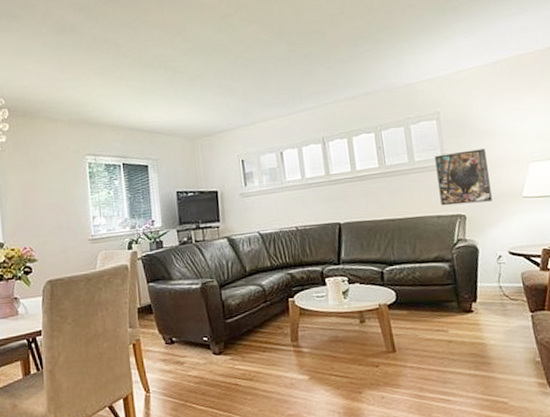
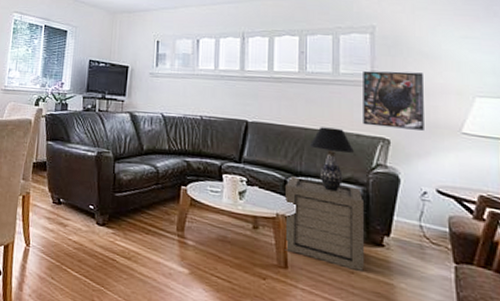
storage box: none [382,265,460,339] -> present [284,176,365,271]
table lamp: none [398,213,437,273] -> present [309,127,354,192]

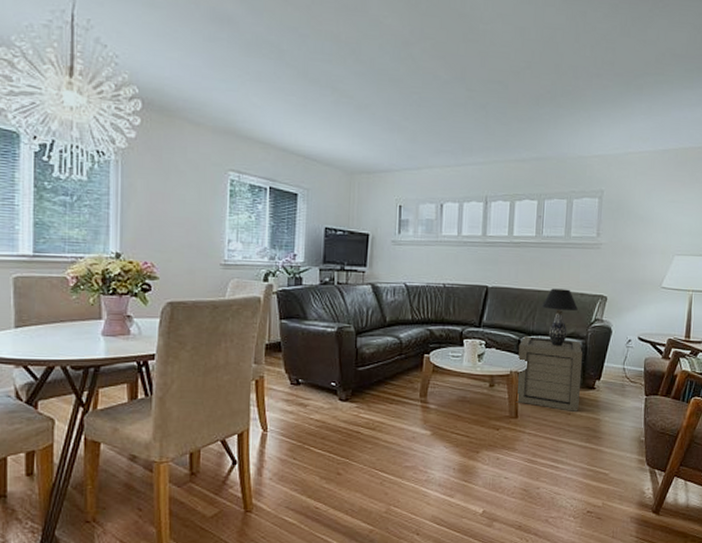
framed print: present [363,70,424,131] -> none [587,233,638,287]

